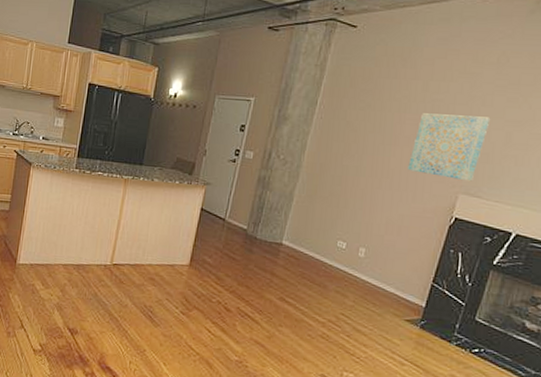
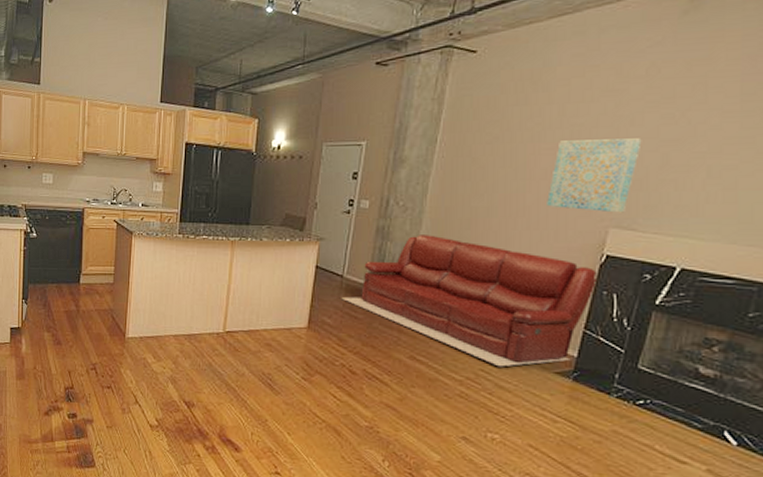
sofa: none [222,187,446,313] -> present [341,235,596,367]

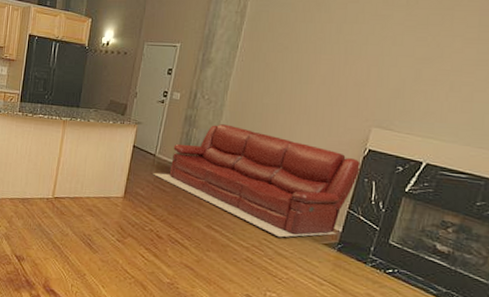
wall art: present [547,138,642,213] -> none [324,53,401,116]

